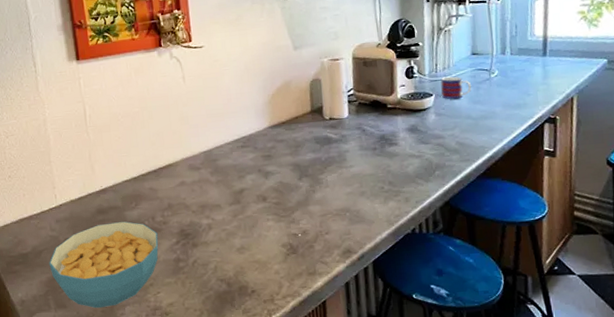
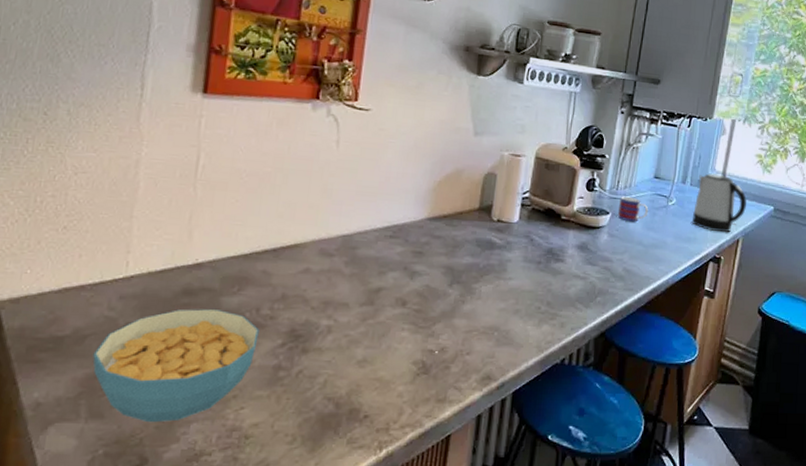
kettle: none [518,38,576,95] -> present [691,173,747,233]

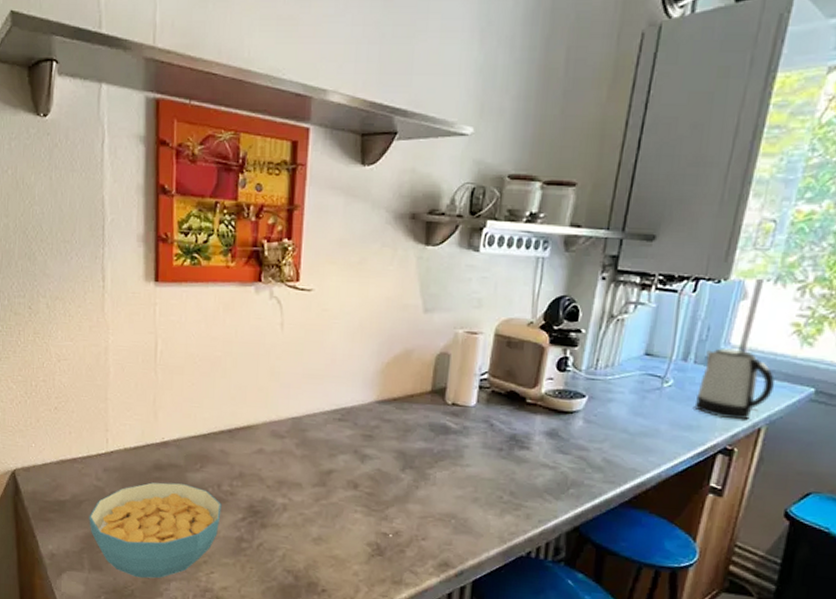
mug: present [617,196,649,222] -> none [595,376,637,407]

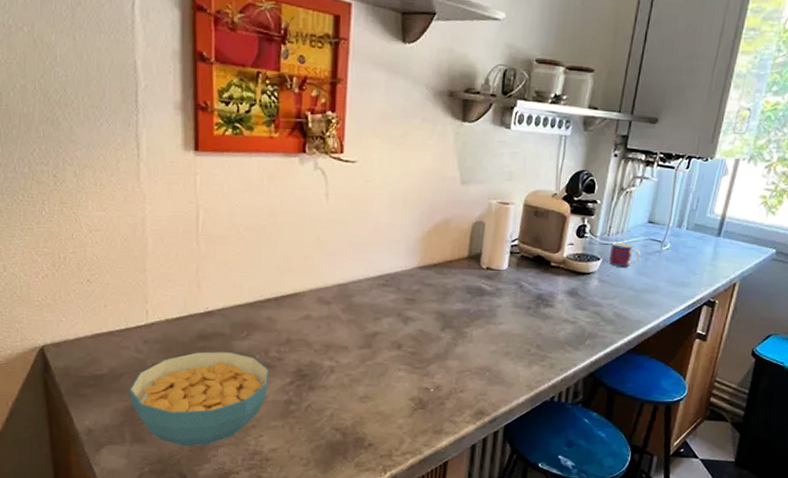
mug: none [595,376,637,407] -> present [608,242,641,268]
kettle: present [694,348,775,420] -> none [686,216,747,277]

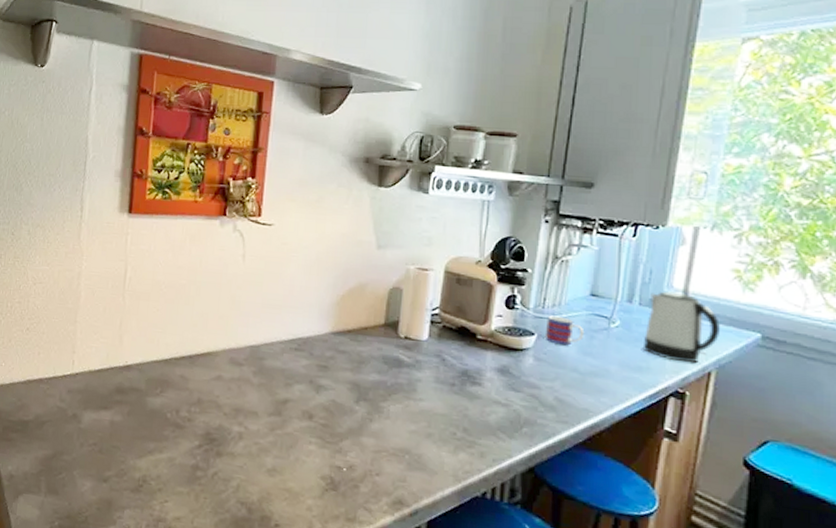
cereal bowl: present [129,351,269,447] -> none [49,405,179,505]
kettle: none [686,216,747,277] -> present [642,291,720,363]

